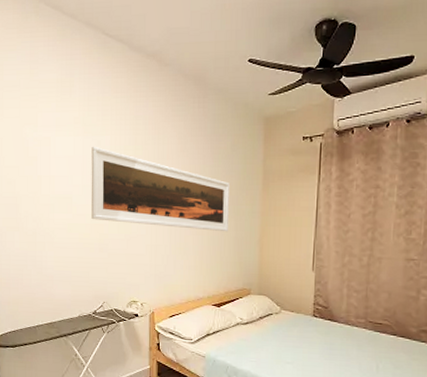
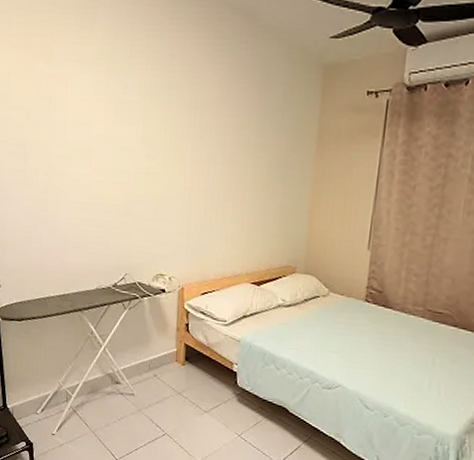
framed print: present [91,146,229,232] -> none [114,88,278,200]

